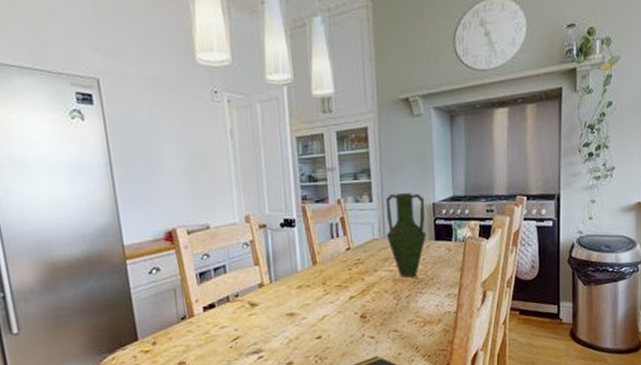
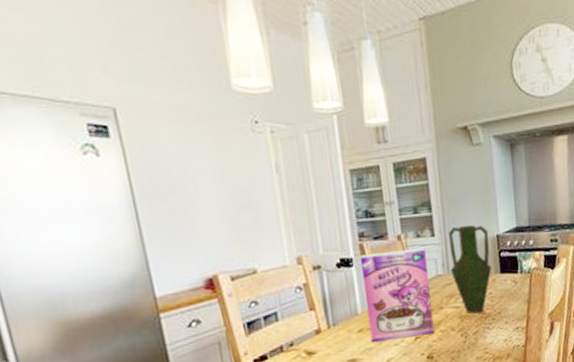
cereal box: none [302,212,368,299] -> present [360,248,435,342]

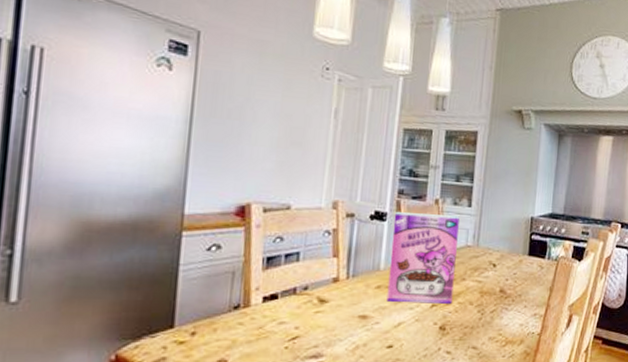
vase: present [449,225,492,314] -> none [480,201,524,292]

